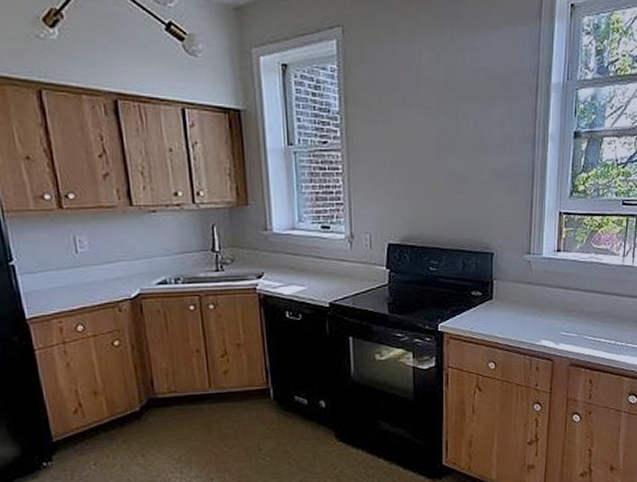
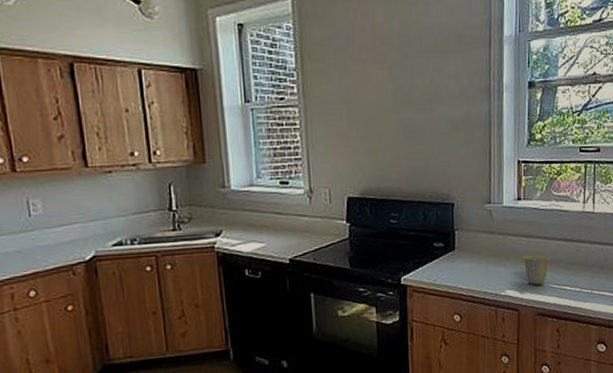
cup: none [558,306,587,336] -> present [521,255,551,285]

